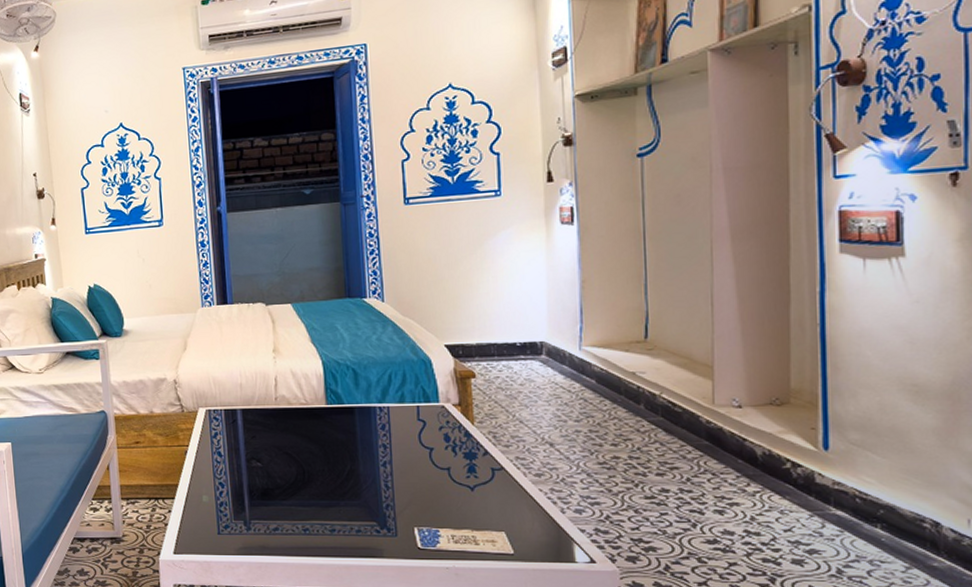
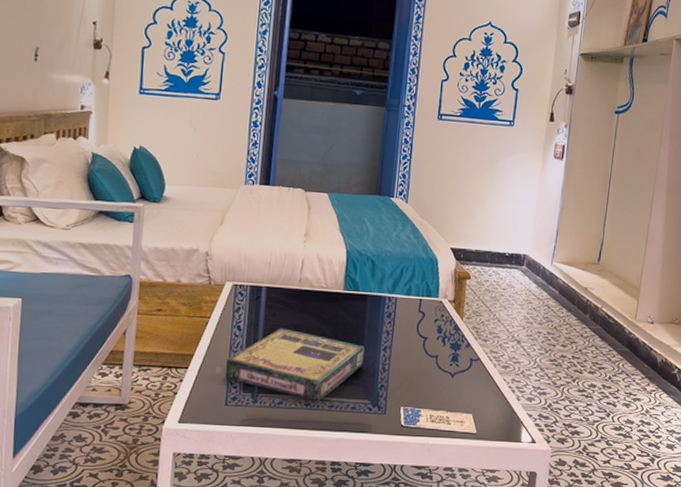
video game box: none [211,450,361,525] -> present [225,328,365,401]

